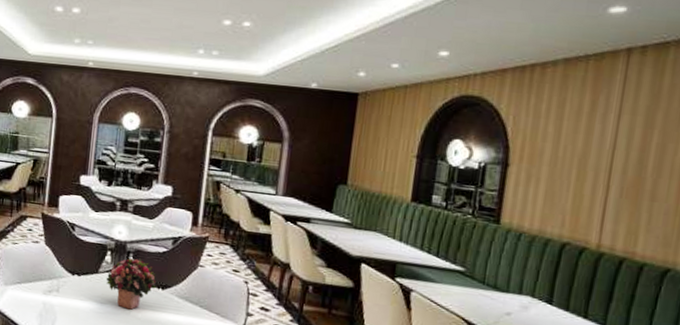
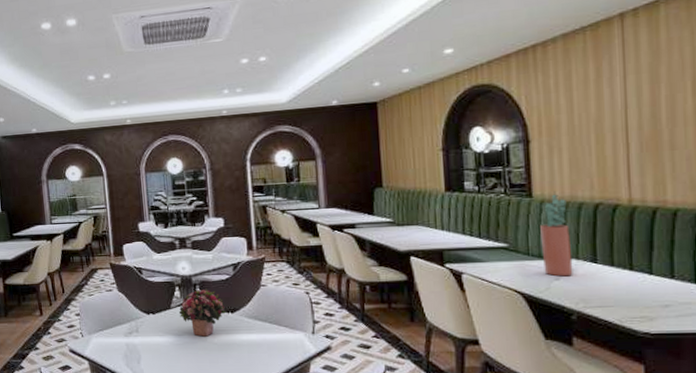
vase: none [496,222,534,314] -> present [540,191,573,277]

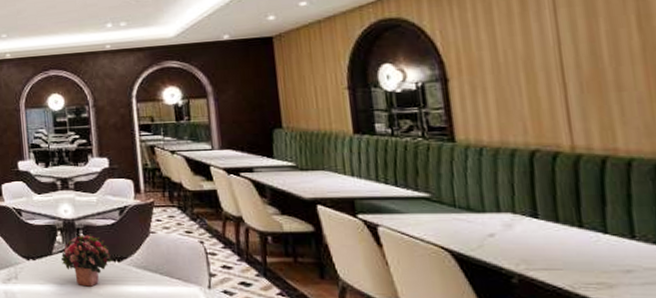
vase: present [540,191,573,277] -> none [466,136,510,233]

